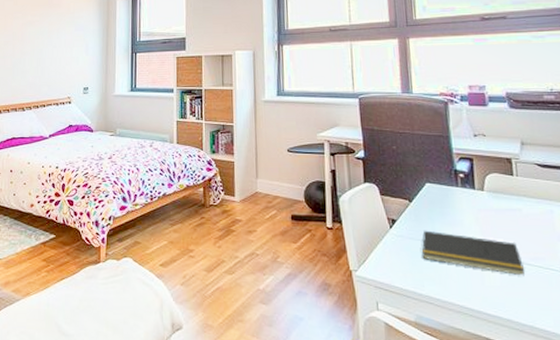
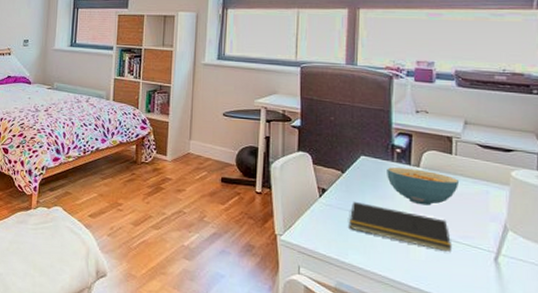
cereal bowl: none [452,193,524,229] -> present [387,167,460,206]

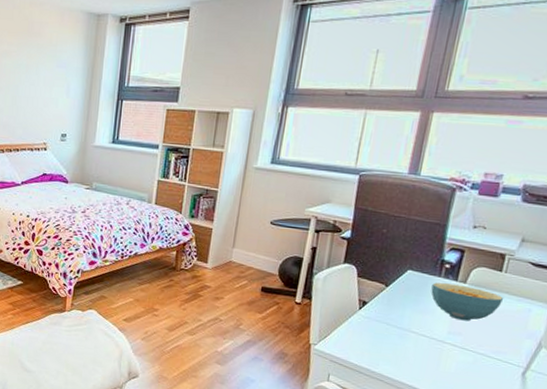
notepad: present [349,201,452,253] -> none [384,314,484,367]

